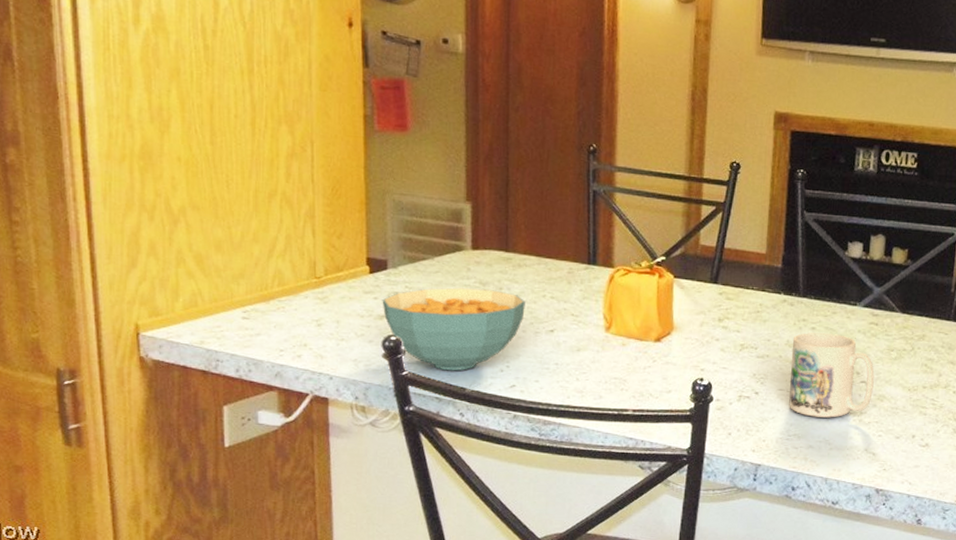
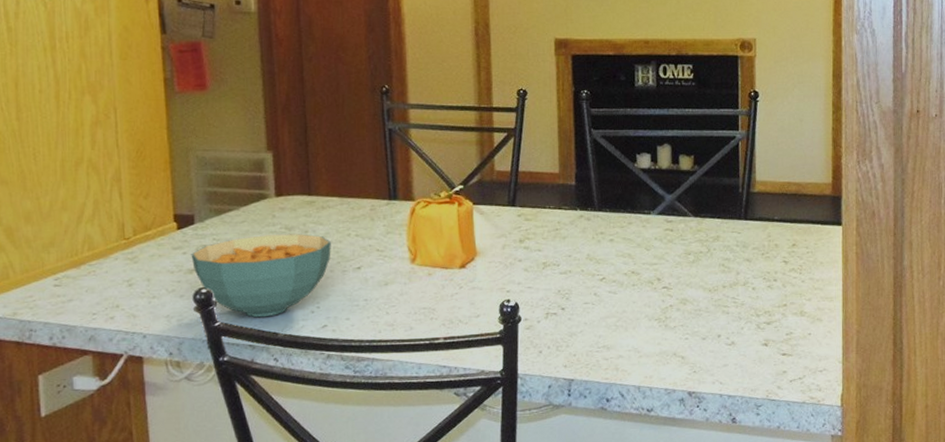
mug: present [789,333,875,418] -> none [594,244,675,327]

